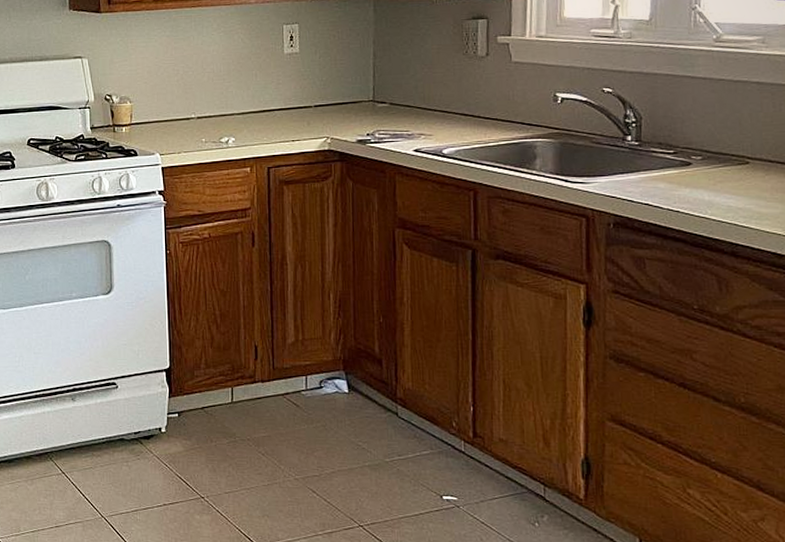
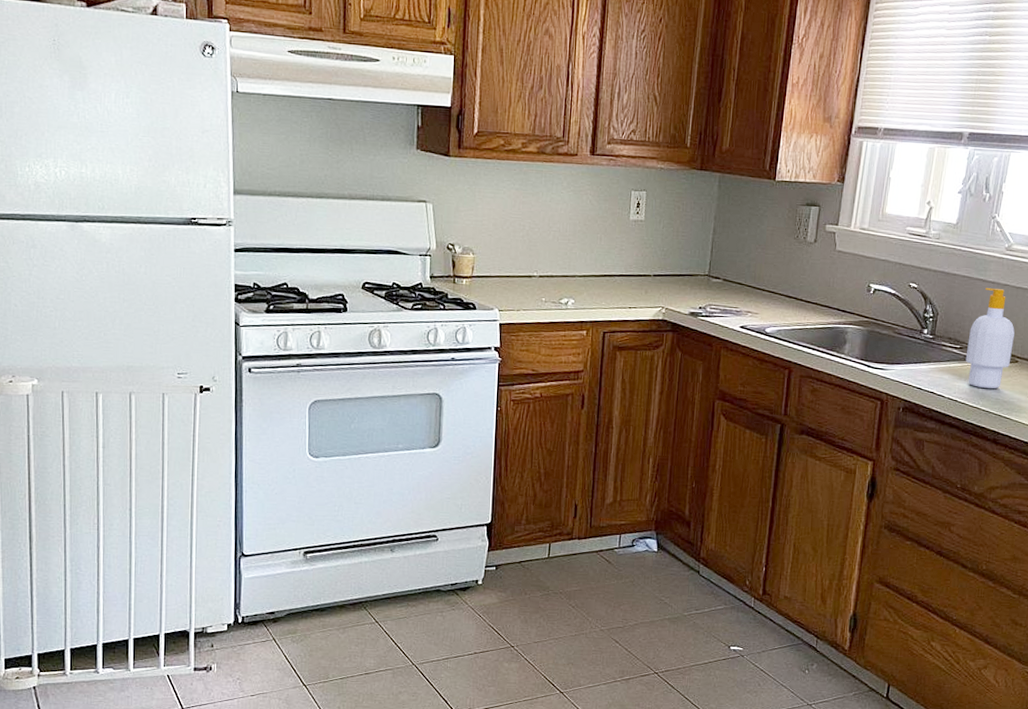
soap bottle: none [682,84,740,196] -> present [965,287,1015,389]

